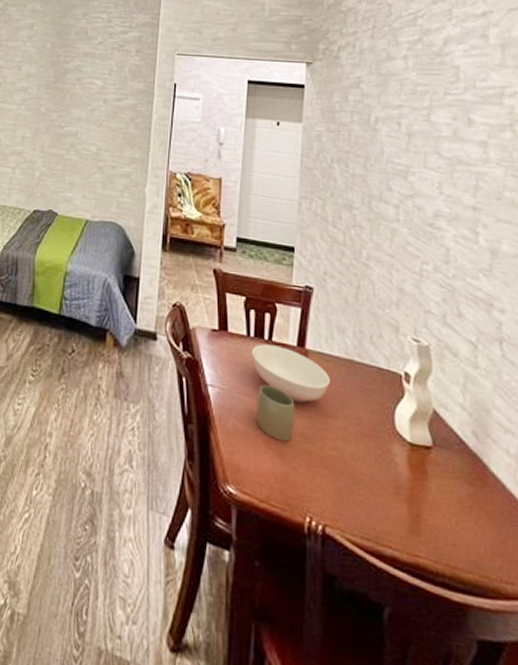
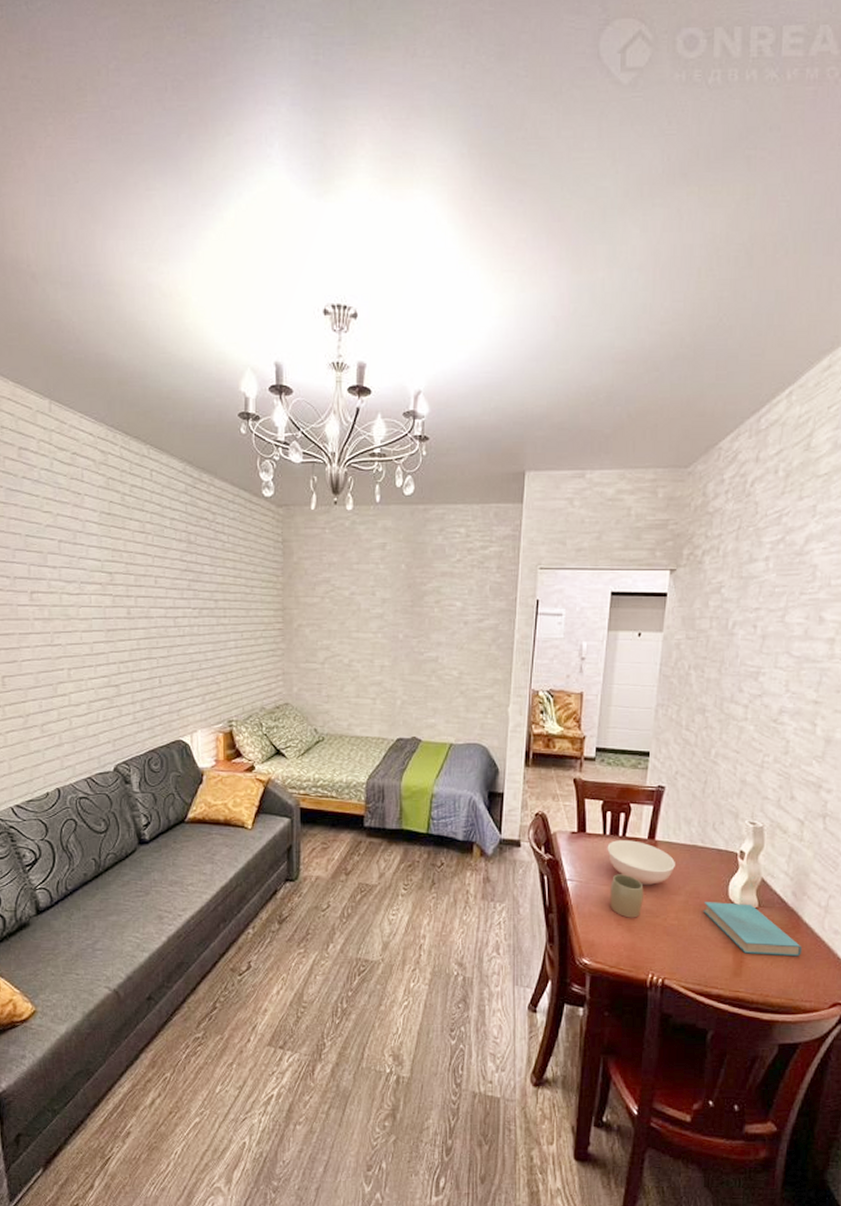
book: none [366,431,494,519] -> present [703,902,803,957]

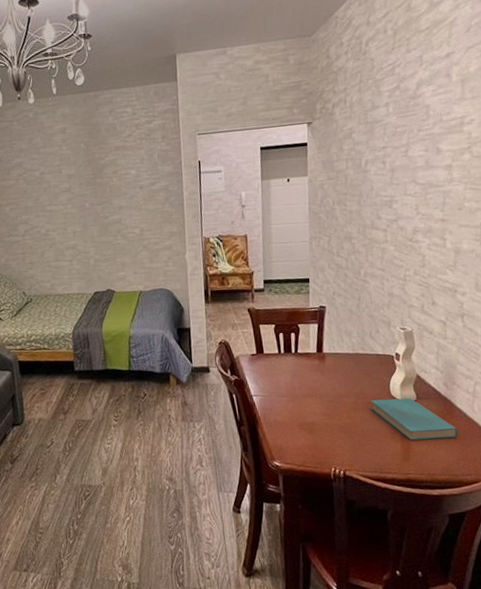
bowl: present [607,840,675,886] -> none [283,355,343,393]
mug: present [610,874,644,918] -> none [290,385,320,422]

